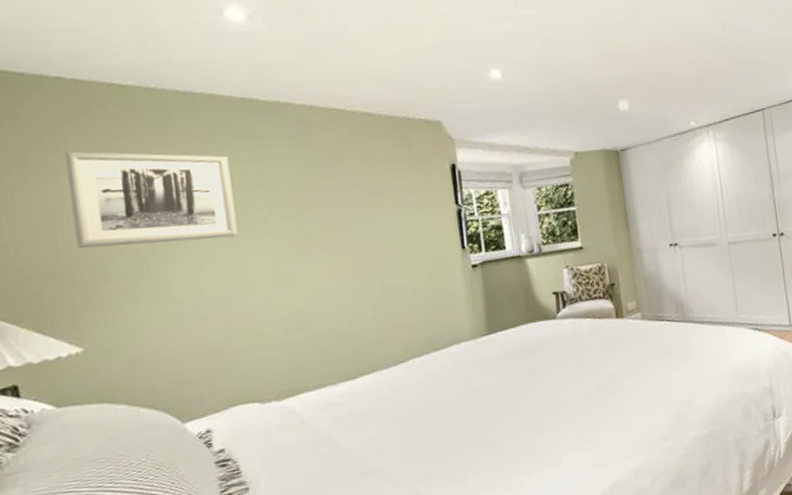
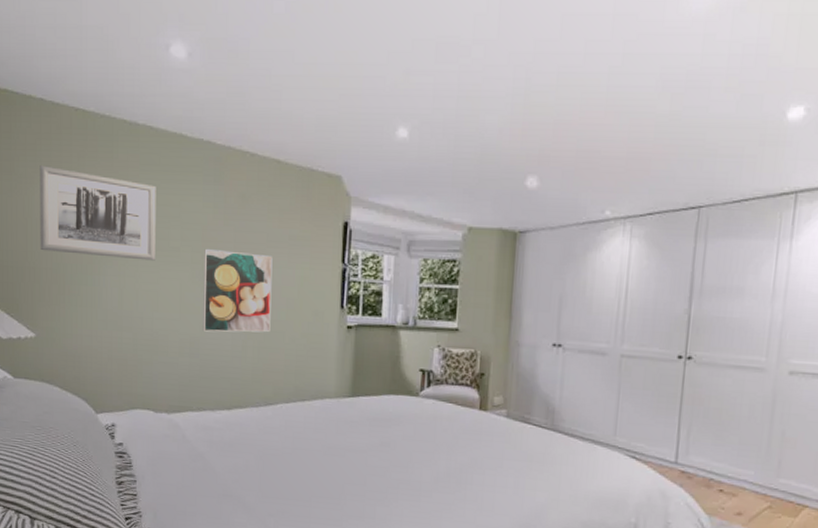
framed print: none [298,209,389,302] -> present [203,249,273,333]

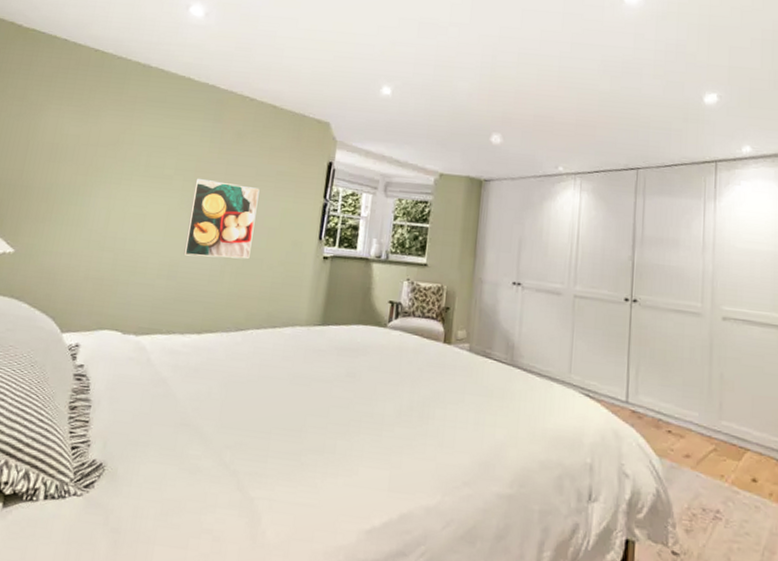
wall art: present [39,165,156,261] -> none [36,95,159,187]

